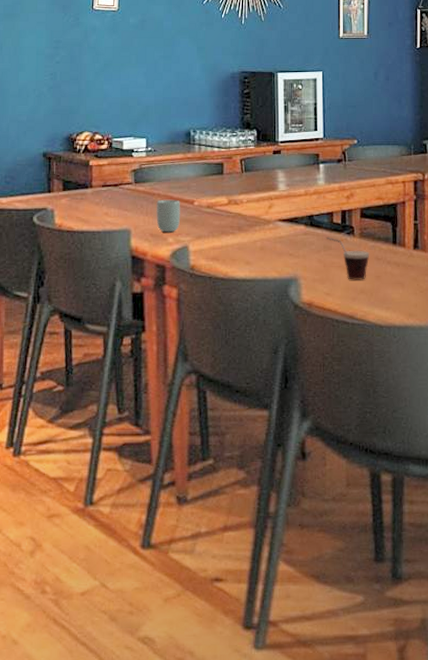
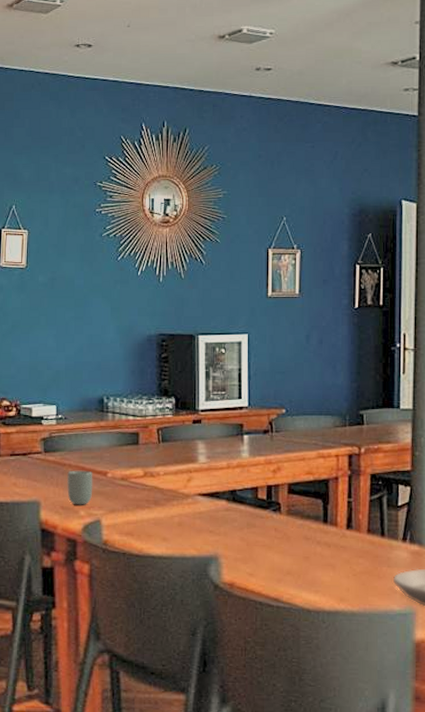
cup: present [326,237,370,280] -> none [250,514,298,561]

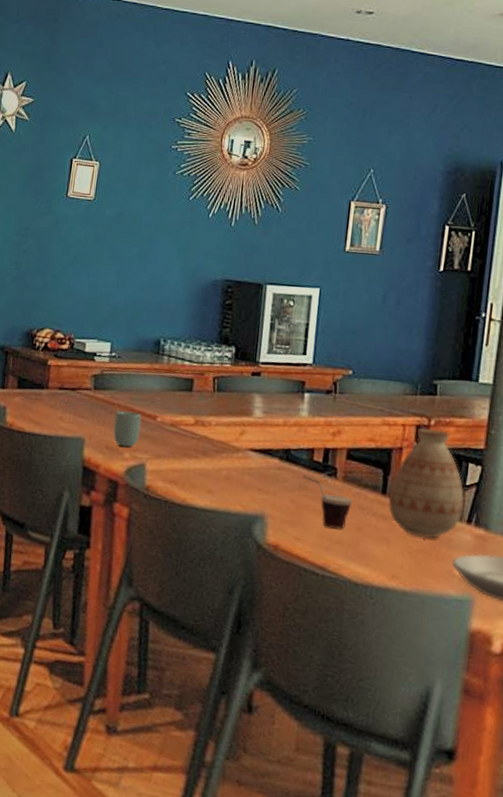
cup: none [250,514,298,561] -> present [303,476,353,529]
vase: none [330,456,398,560] -> present [388,428,465,538]

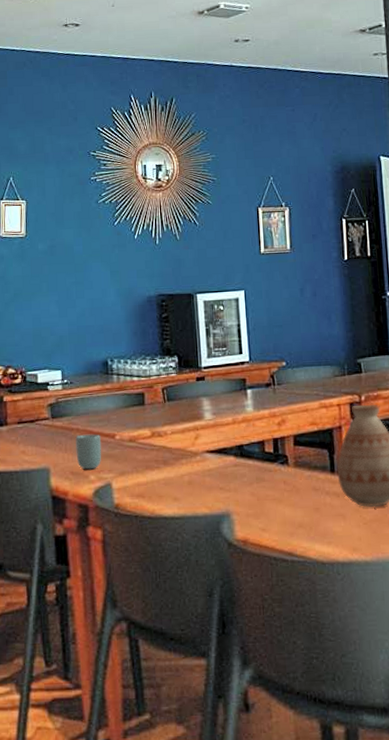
cup: present [303,476,353,529] -> none [259,468,307,514]

